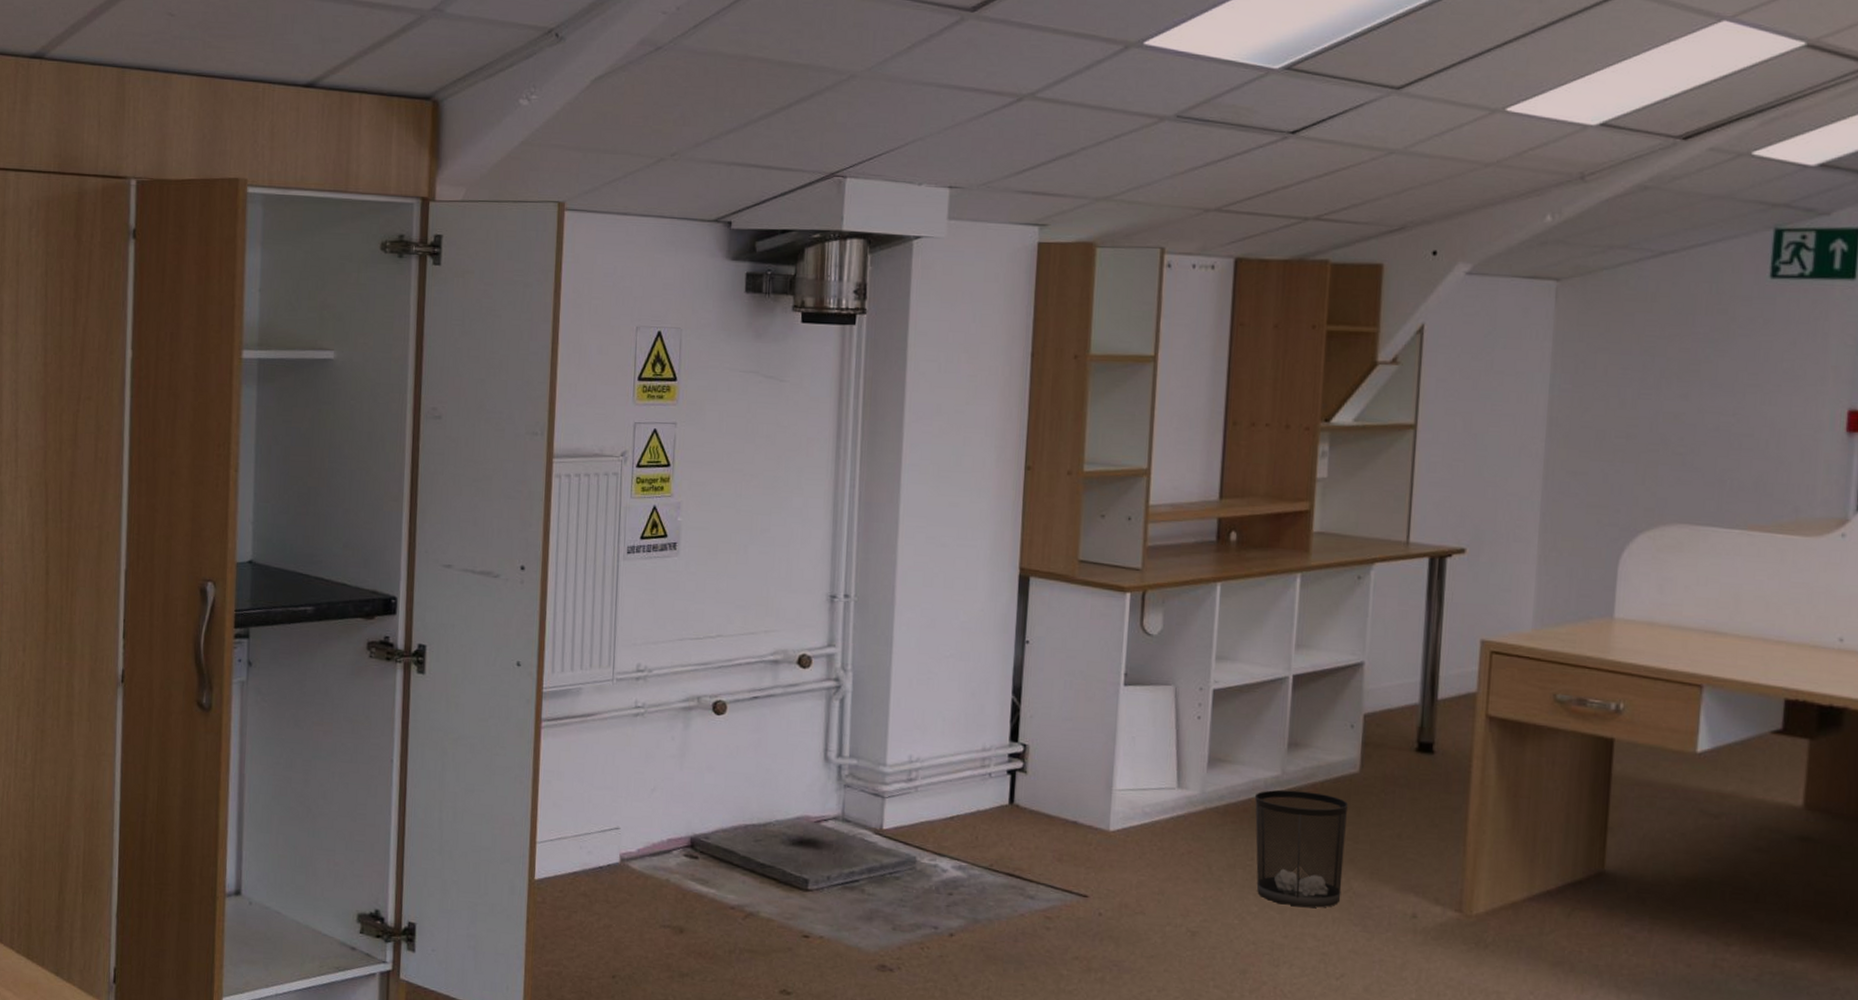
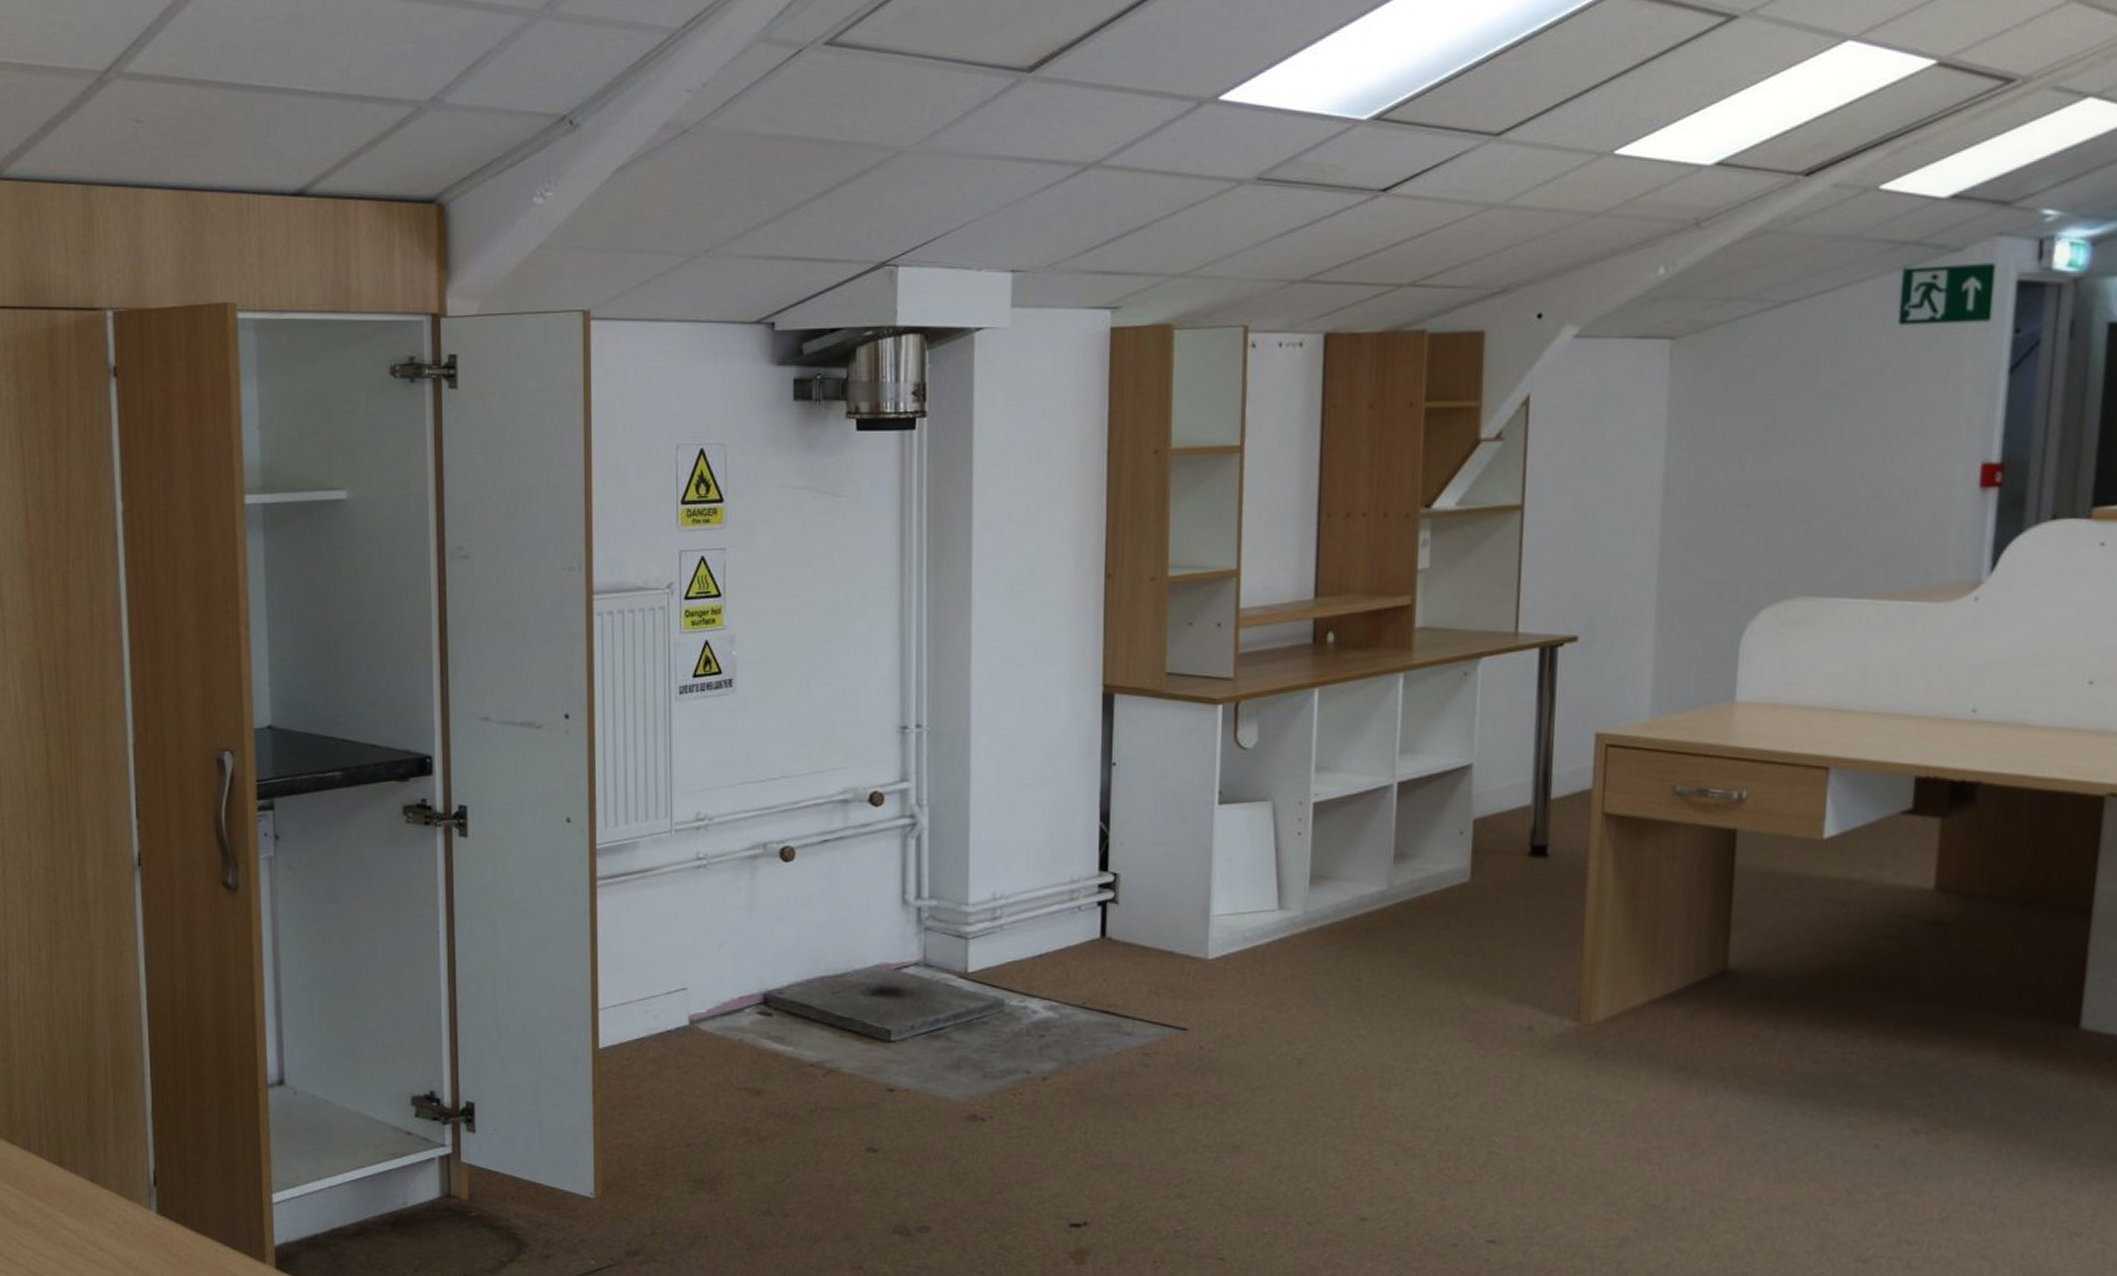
waste bin: present [1254,789,1349,908] -> none [1360,904,1459,1026]

